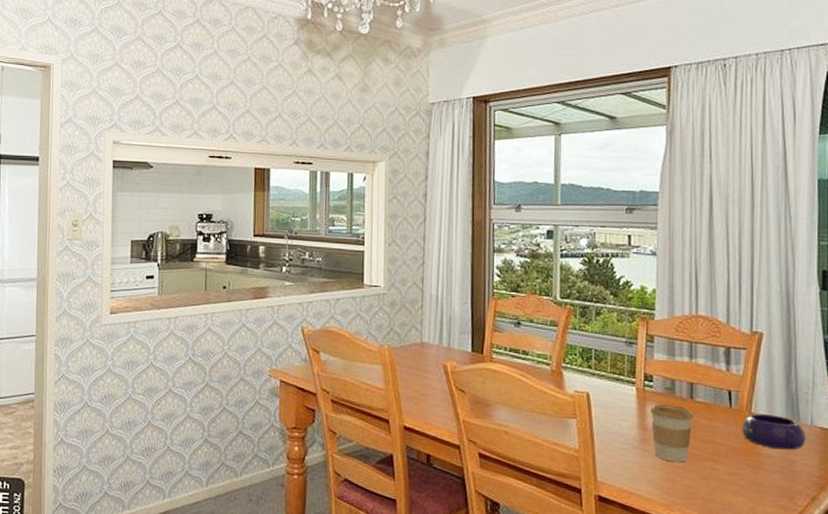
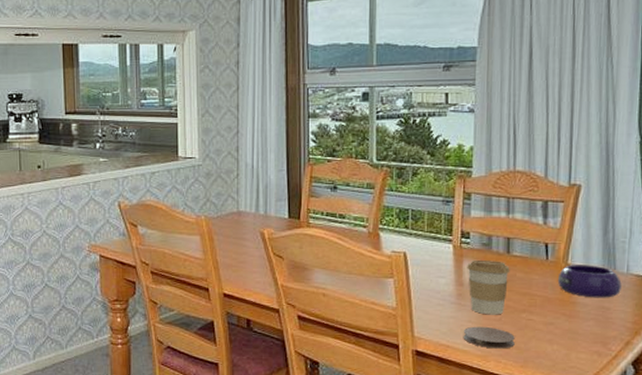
coaster: none [646,473,699,499] -> present [463,326,515,349]

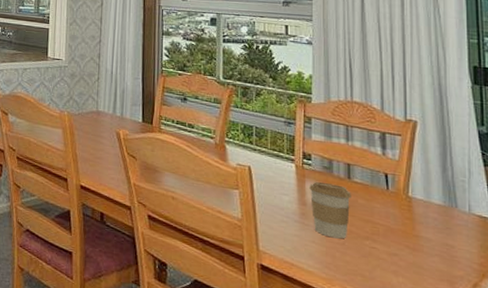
coaster: present [463,326,515,349] -> none [307,247,359,275]
bowl: present [557,265,622,298] -> none [399,197,464,236]

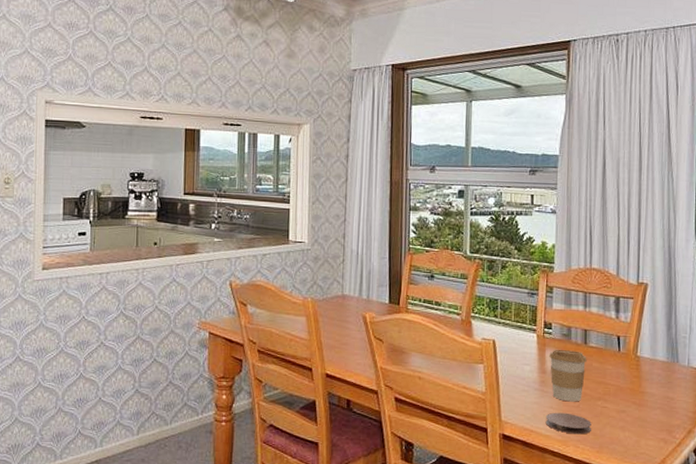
coaster: none [307,247,359,275] -> present [545,412,592,435]

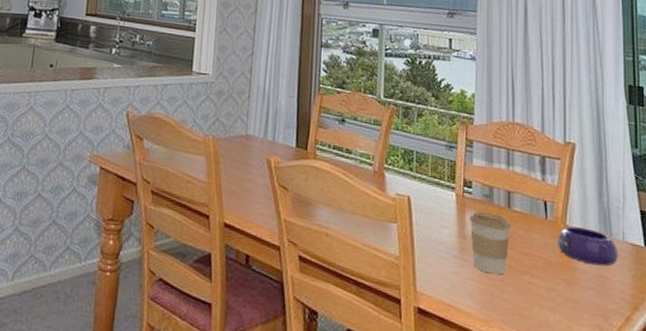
coaster: present [545,412,592,435] -> none [465,285,517,314]
bowl: none [628,357,684,389] -> present [557,226,618,267]

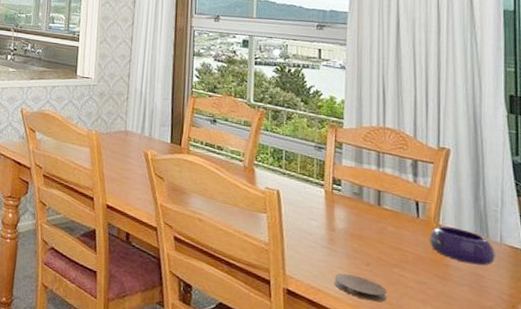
coaster: none [465,285,517,314] -> present [334,273,387,302]
coffee cup: present [469,212,511,275] -> none [338,208,381,266]

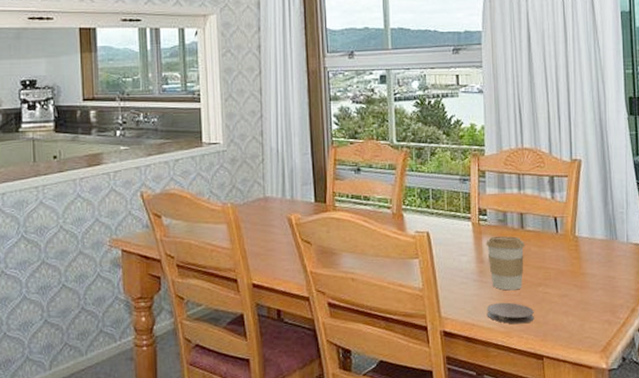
coffee cup: none [338,208,381,266] -> present [486,236,525,291]
bowl: present [429,226,495,266] -> none [567,236,623,268]

